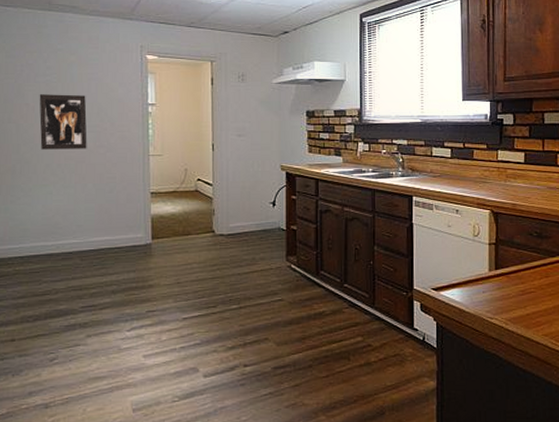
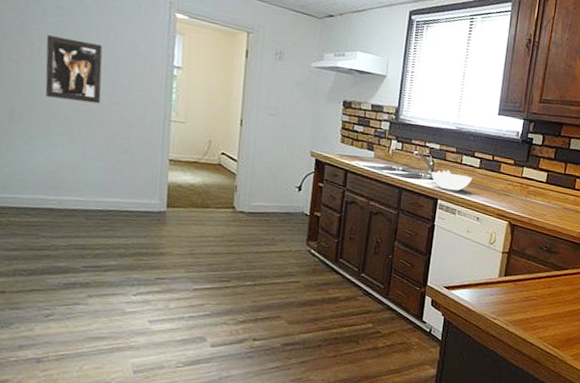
bowl: none [402,164,445,185] -> present [431,170,472,191]

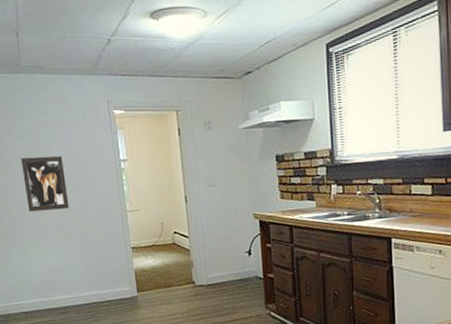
bowl: present [431,170,472,191] -> none [379,204,426,226]

